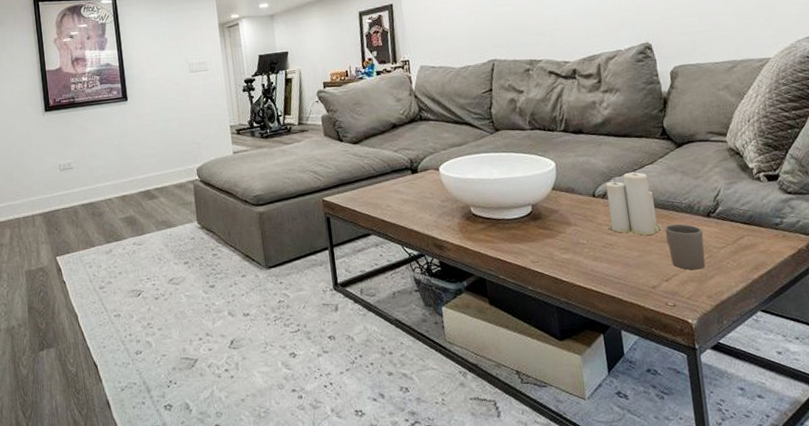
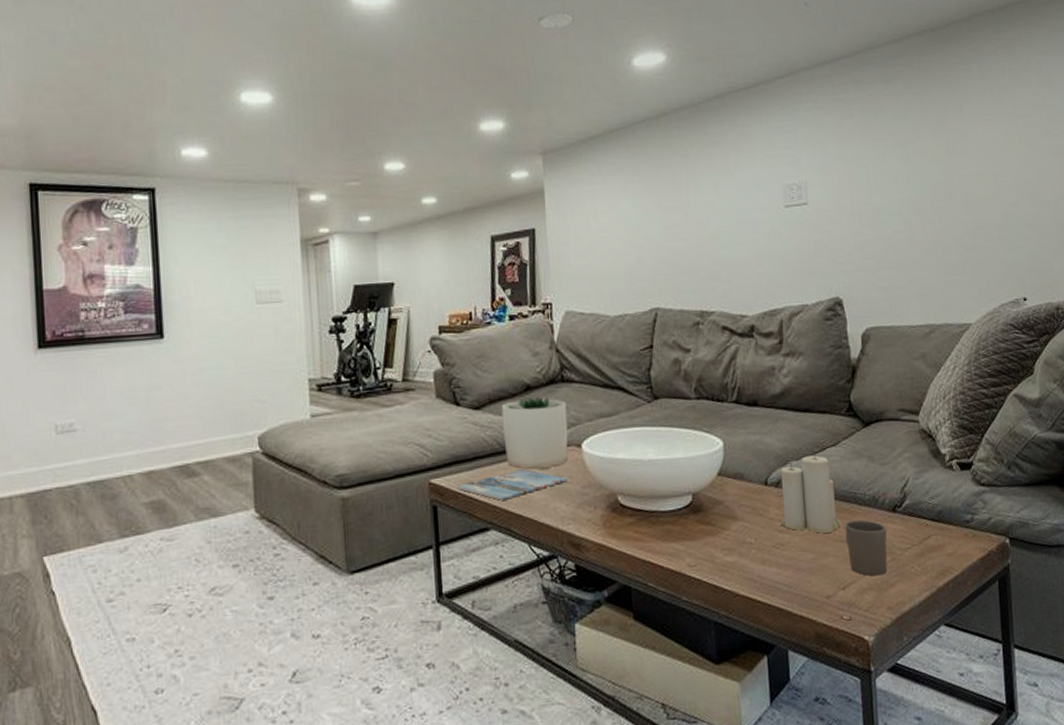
magazine: none [344,188,429,213] -> present [458,469,567,501]
planter: none [374,132,429,189] -> present [501,396,569,470]

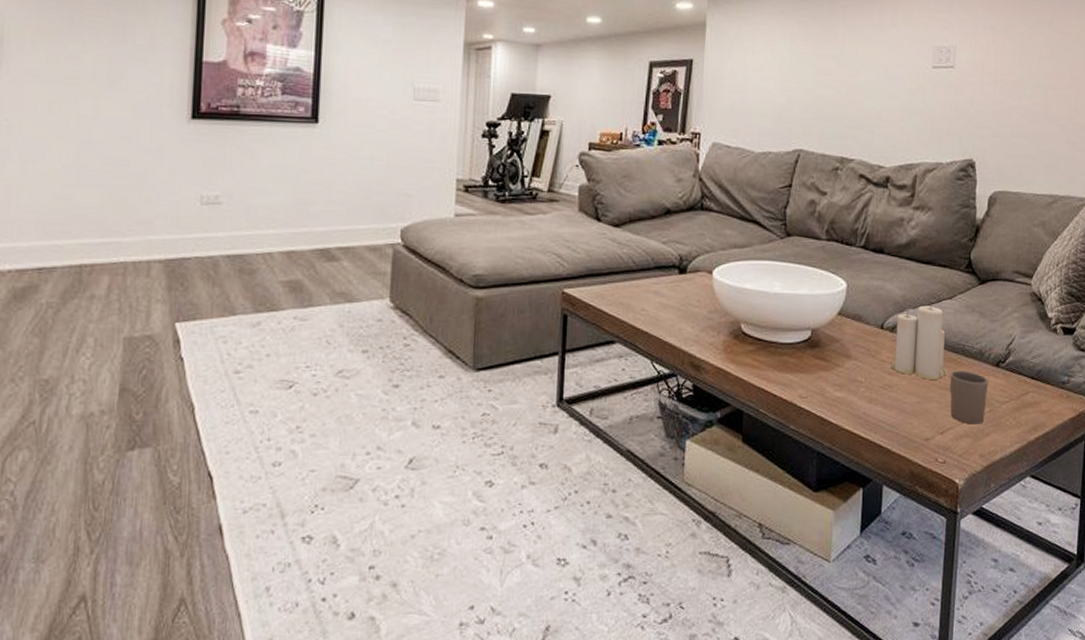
magazine: present [458,469,567,501] -> none [589,289,695,316]
planter: present [501,396,569,470] -> none [639,220,703,291]

